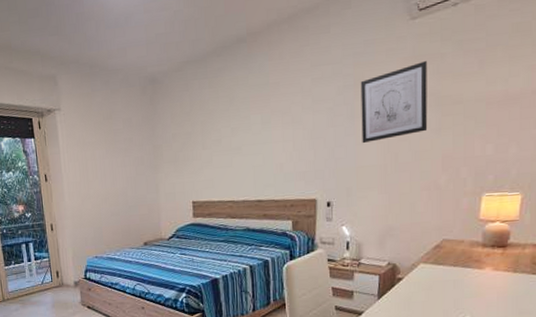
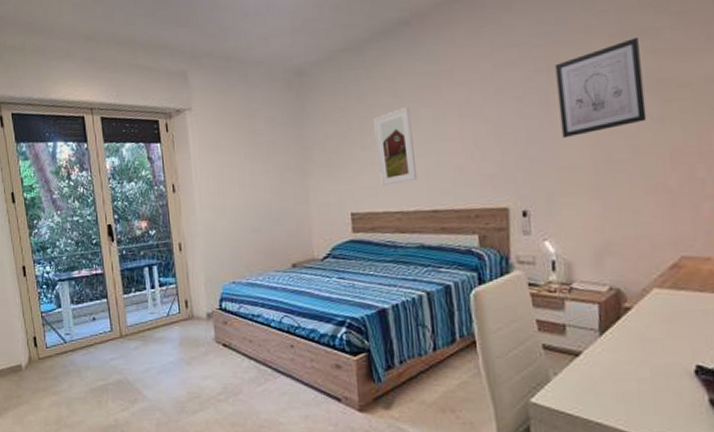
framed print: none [213,113,247,180] -> present [373,107,418,186]

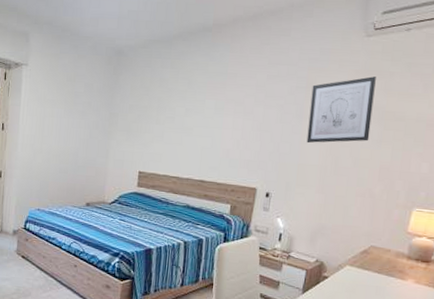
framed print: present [373,107,418,186] -> none [166,96,199,155]

